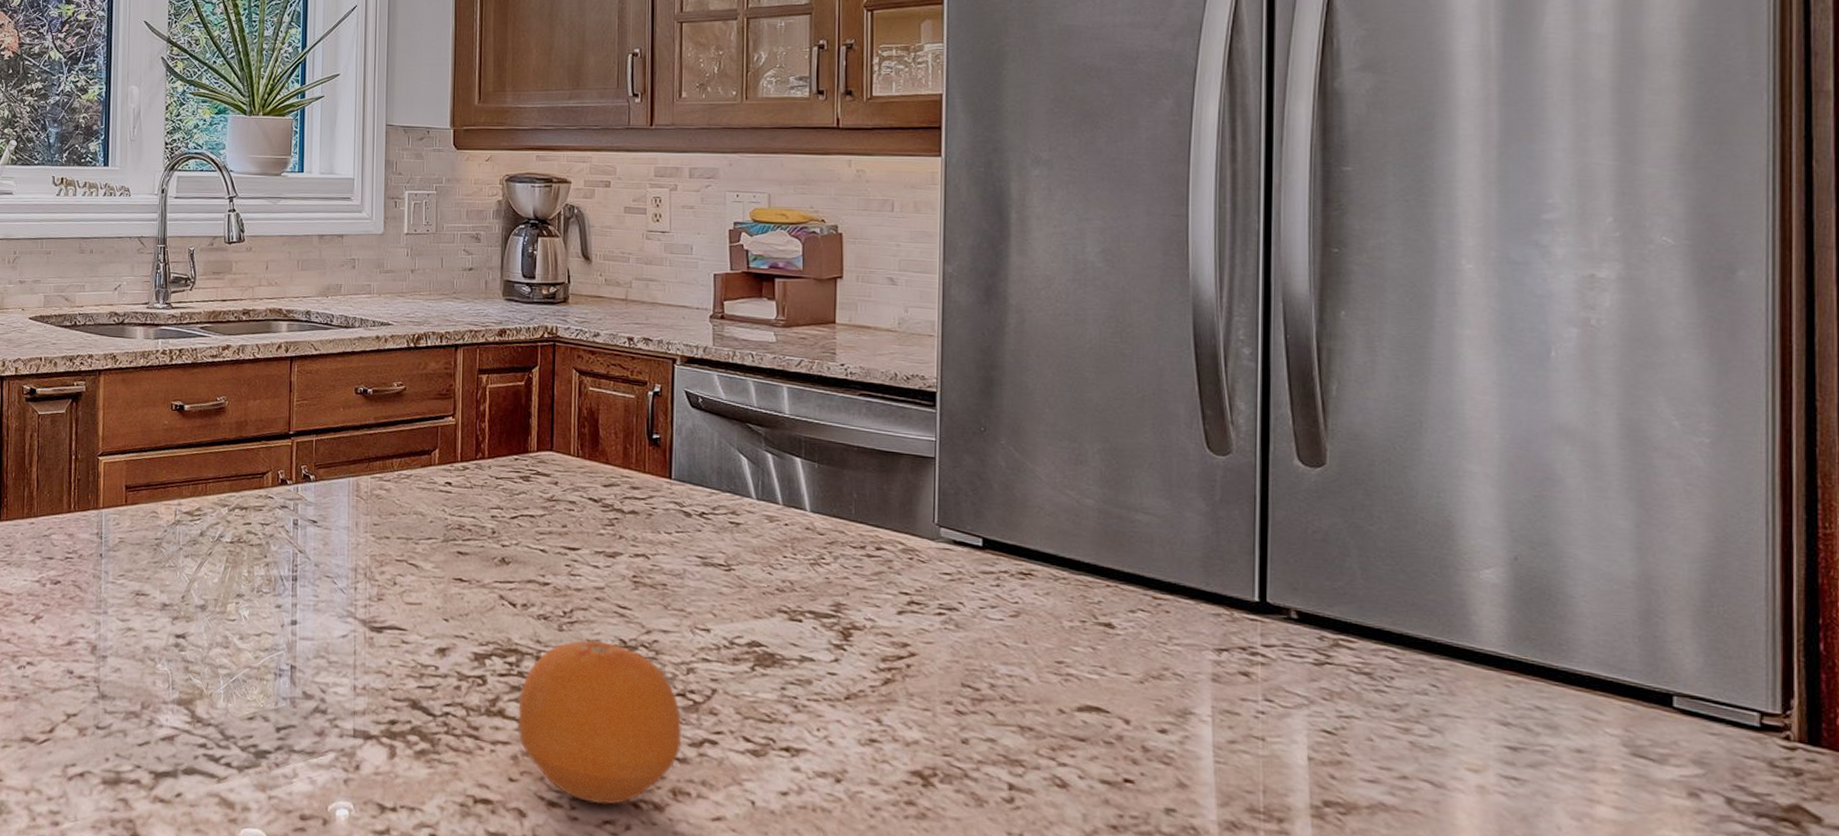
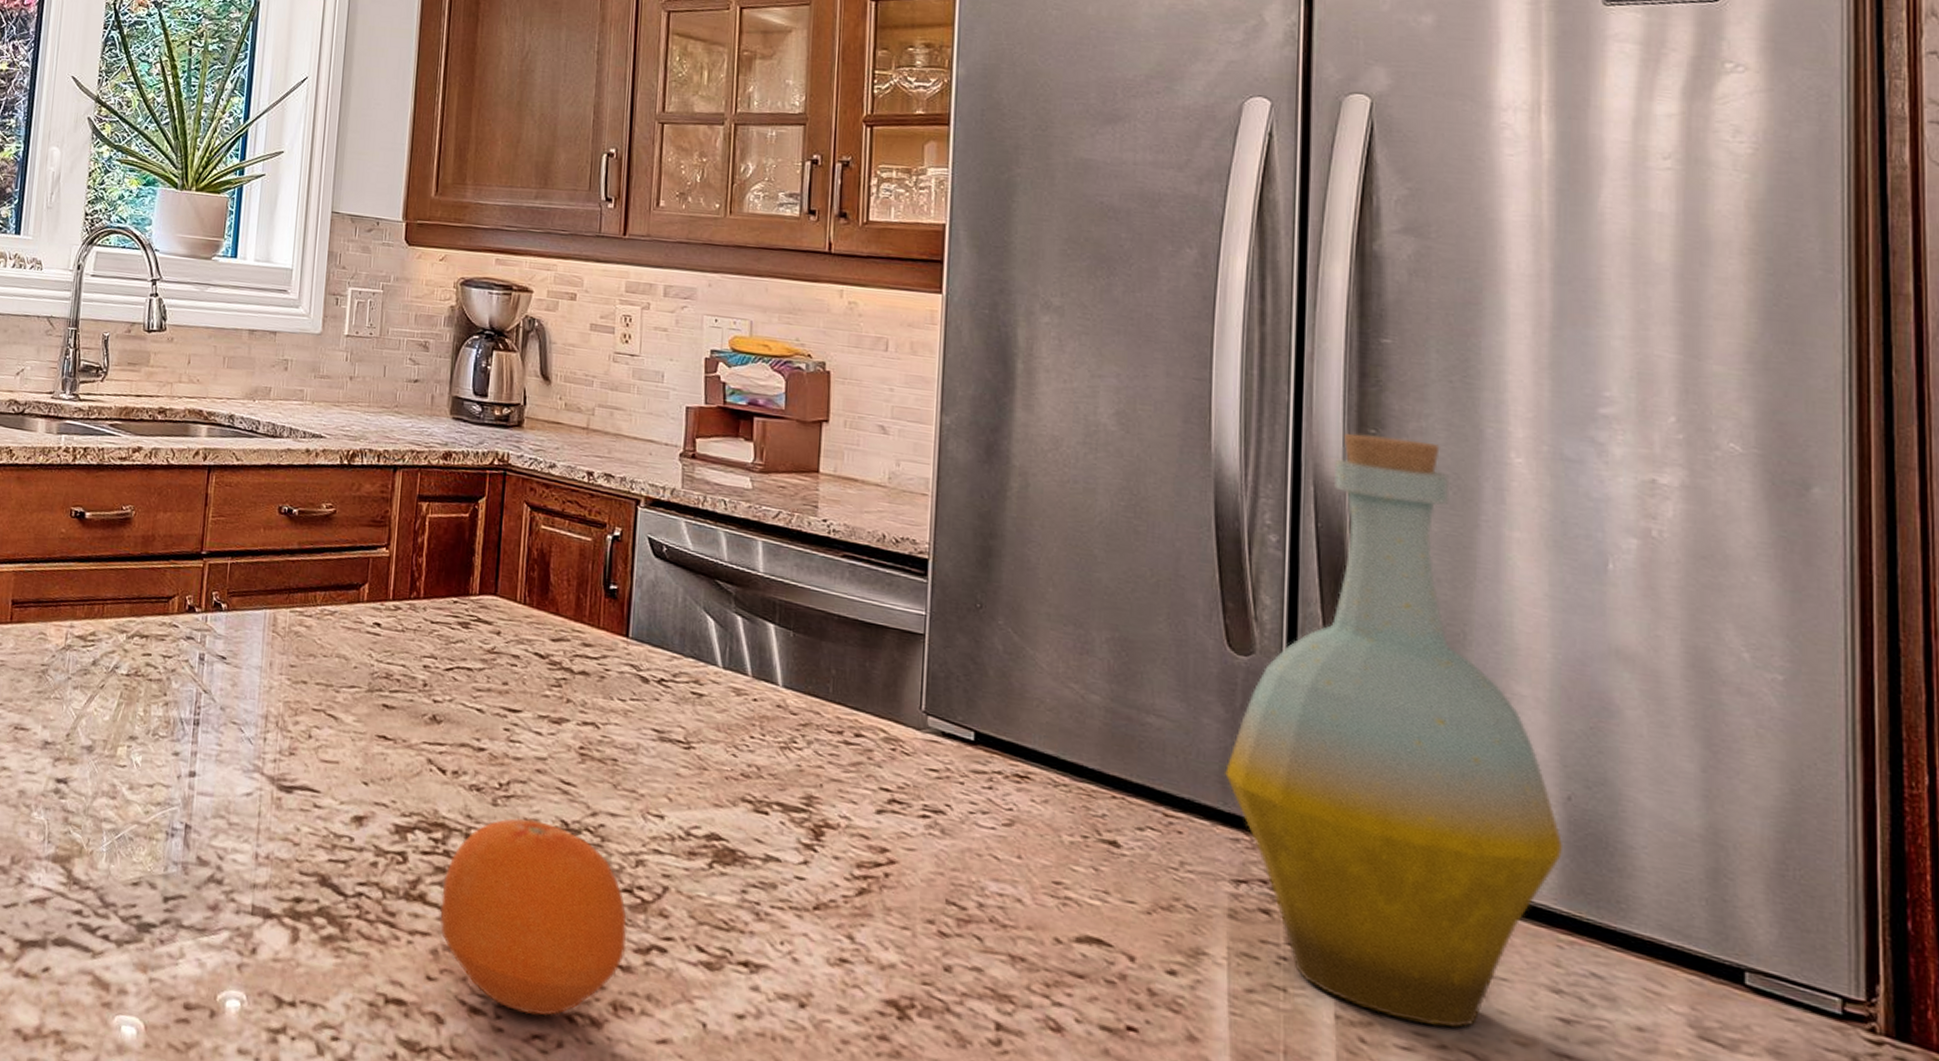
bottle: none [1207,253,1509,761] -> present [1225,433,1562,1028]

